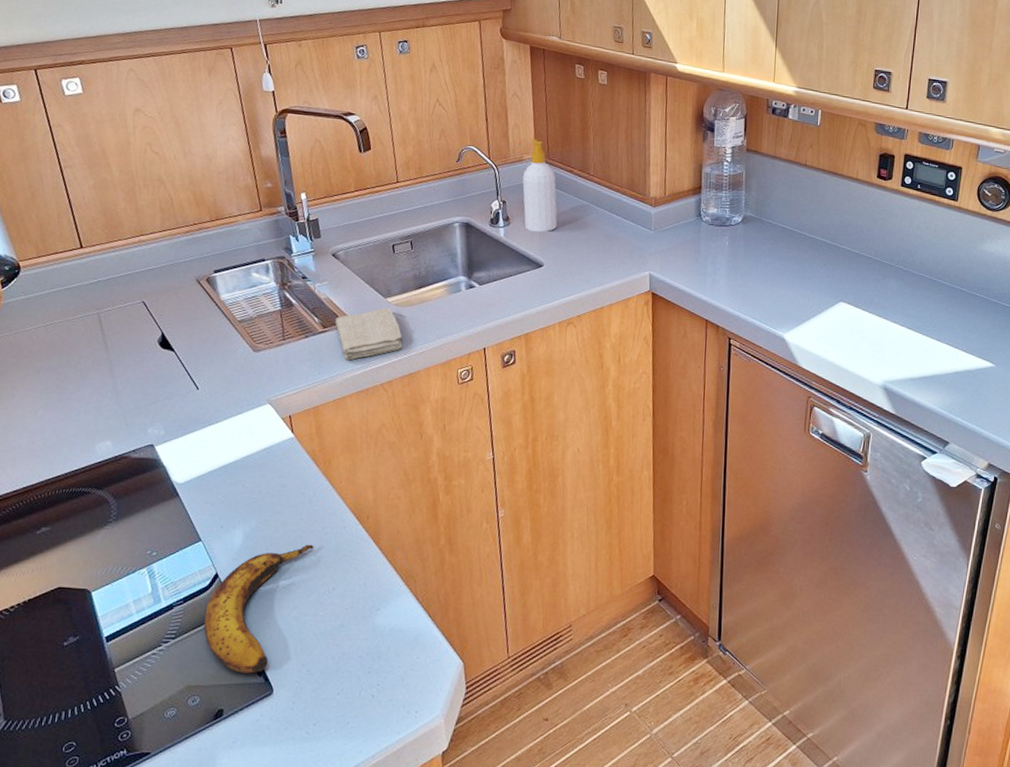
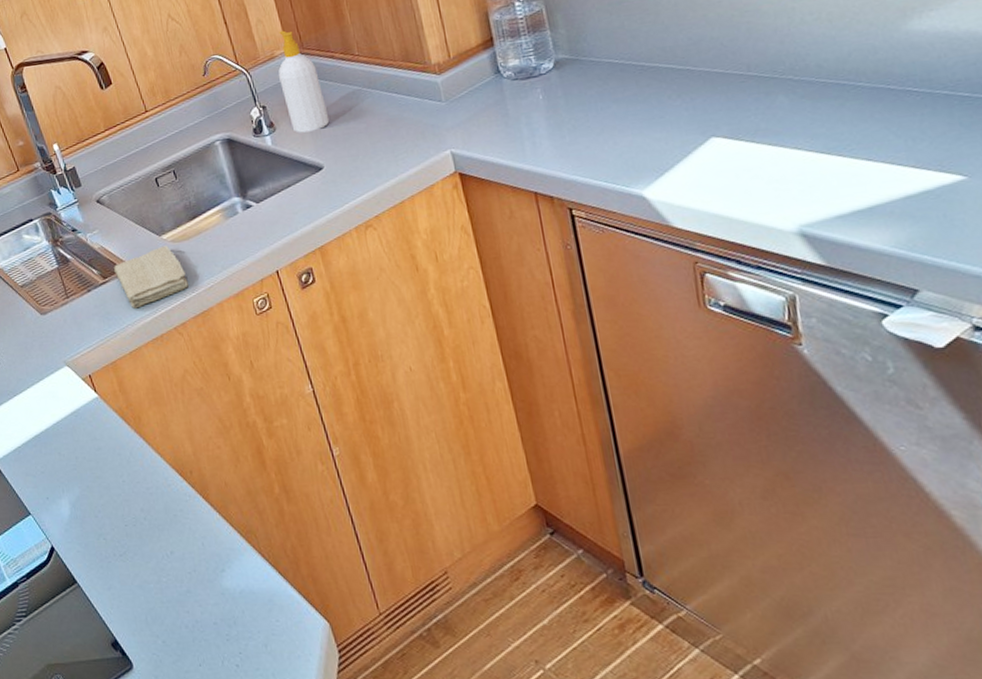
banana: present [203,544,314,674] -> none [49,507,142,648]

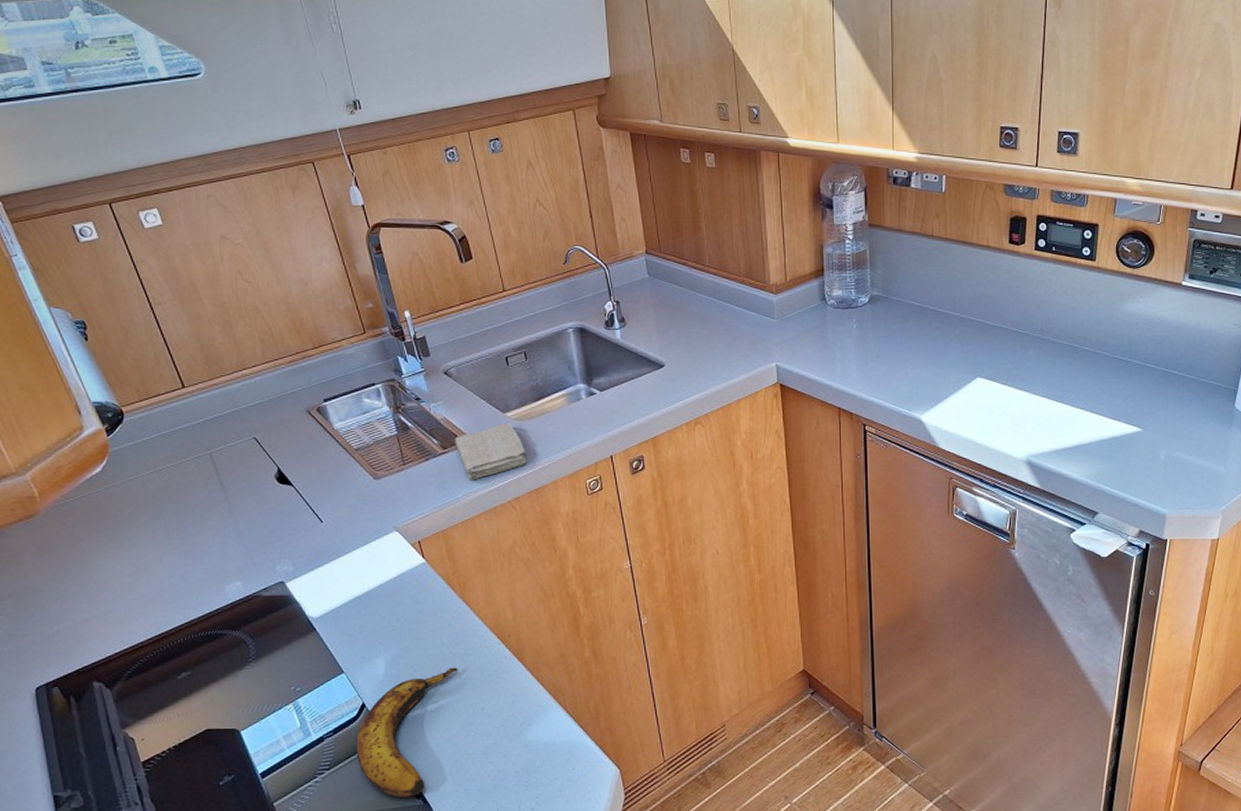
banana: none [49,507,142,648] -> present [356,667,458,798]
soap bottle: present [278,30,330,133] -> none [635,232,676,331]

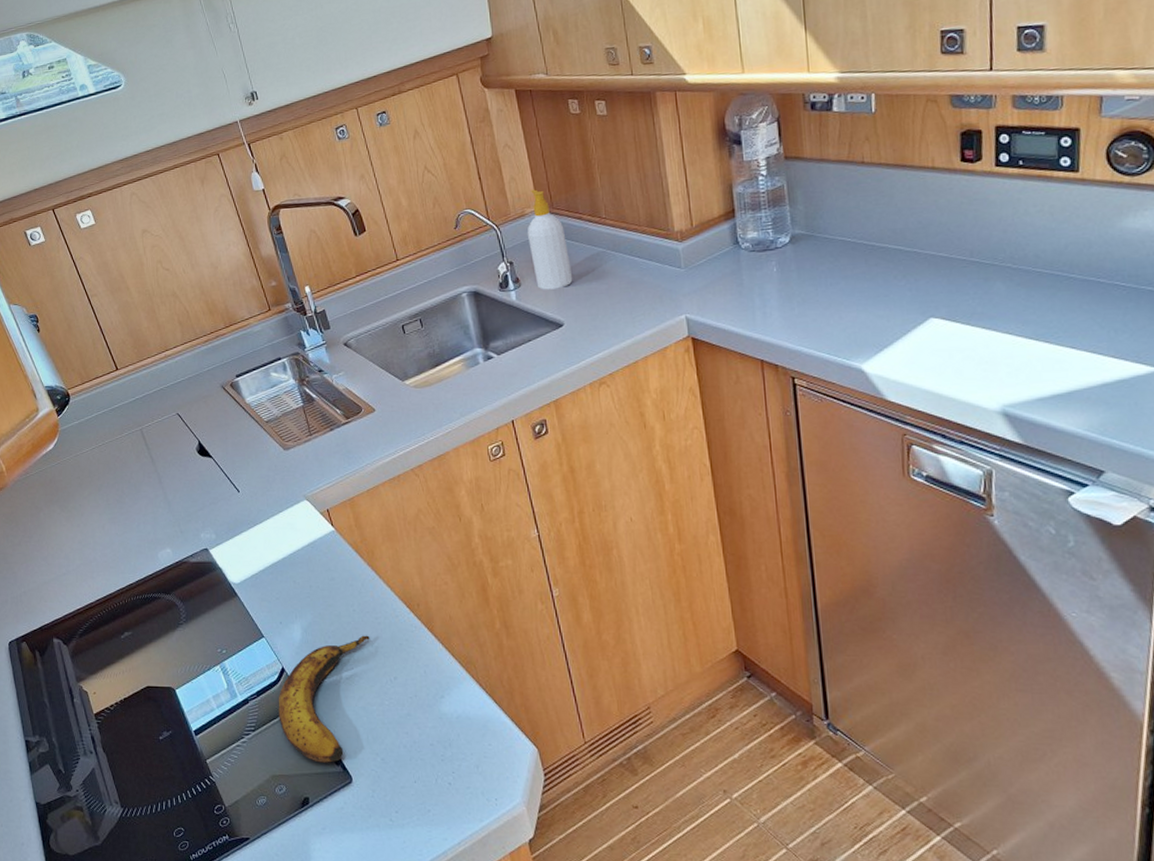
washcloth: present [455,422,526,480] -> none [357,390,427,449]
soap bottle: none [635,232,676,331] -> present [528,189,573,290]

